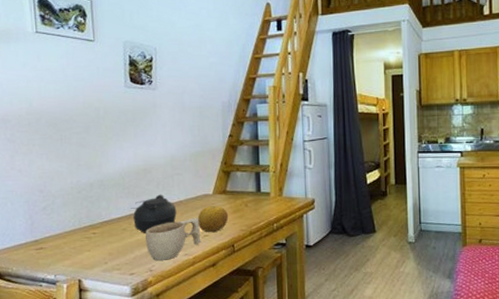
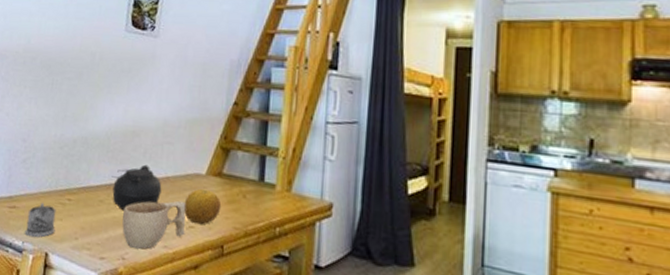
tea glass holder: none [55,239,85,270] -> present [24,202,57,238]

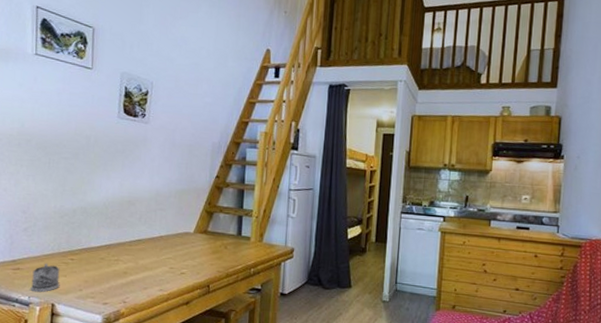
teapot: present [111,164,162,210] -> none [111,227,156,264]
cup: present [122,200,186,249] -> none [122,254,178,294]
fruit: present [184,188,222,225] -> none [176,243,207,271]

